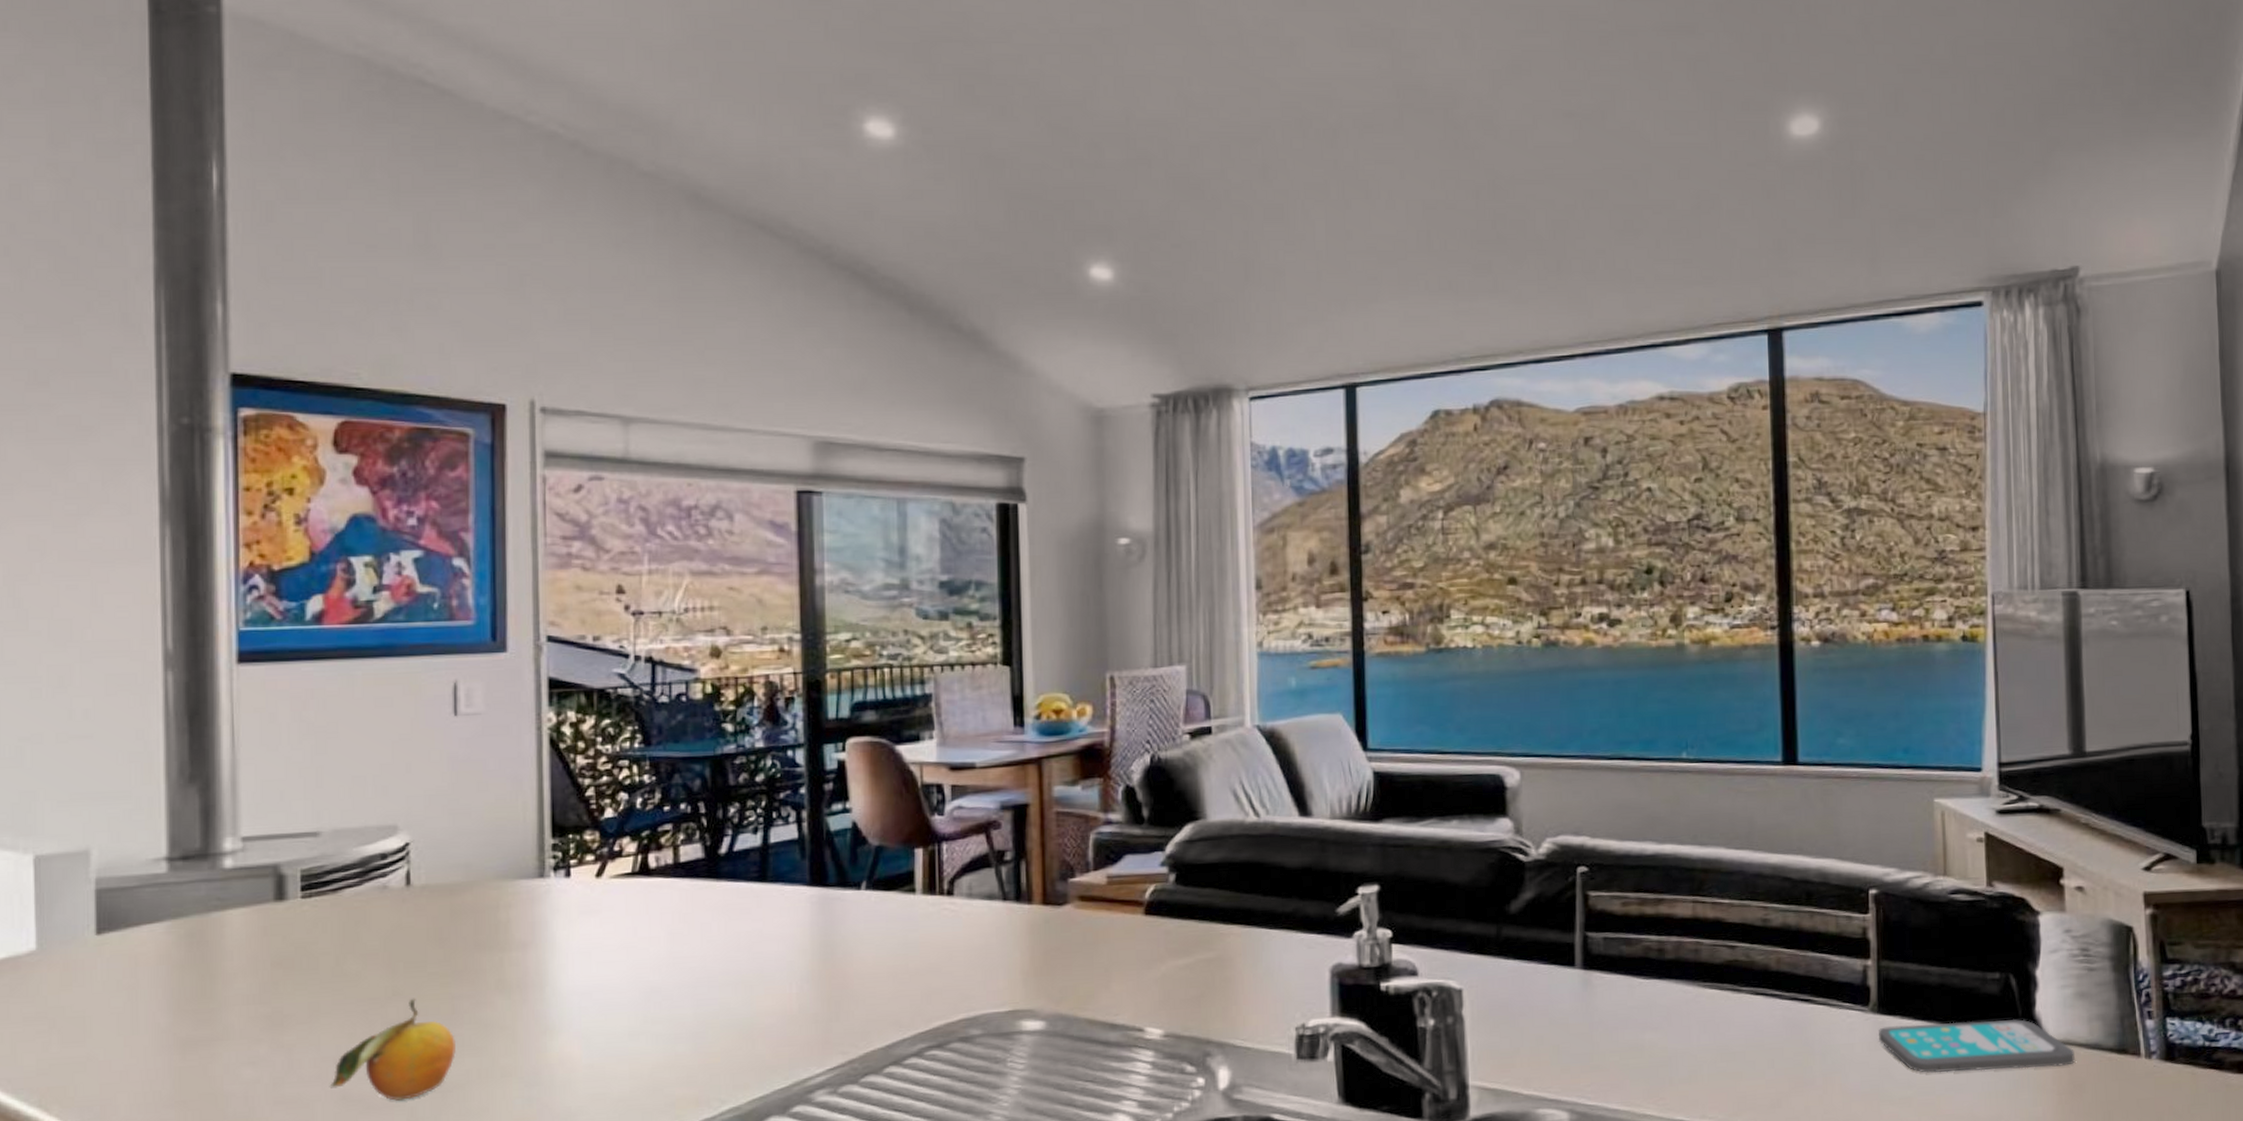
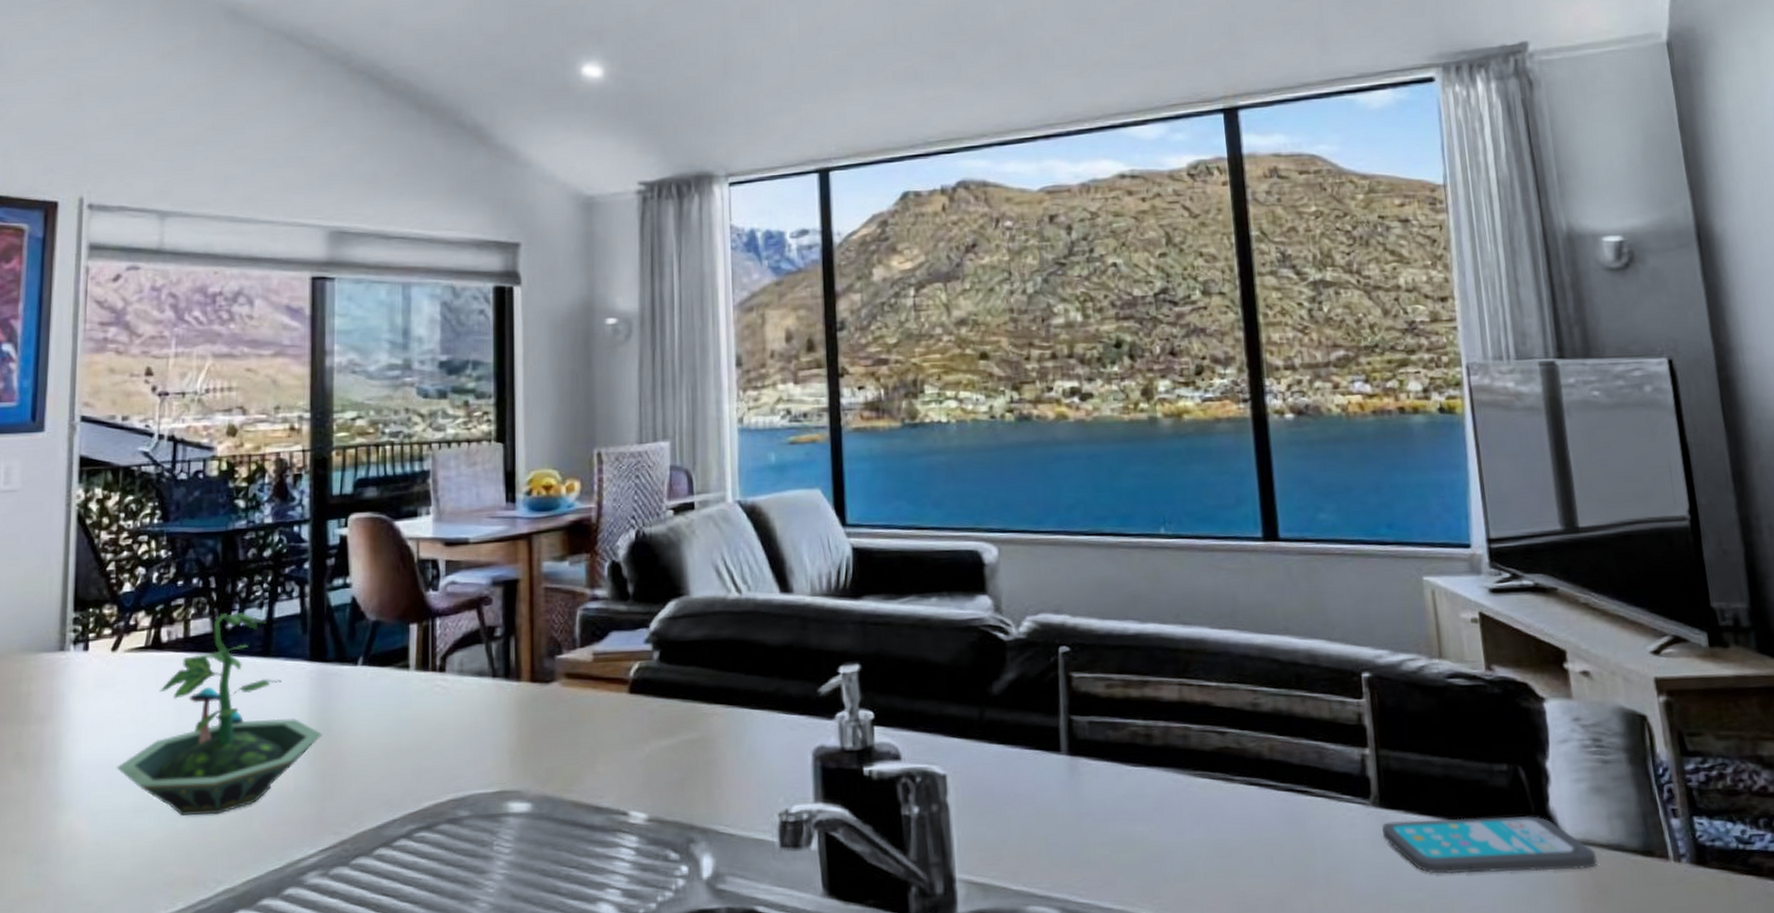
terrarium: none [608,837,827,1038] -> present [117,612,323,816]

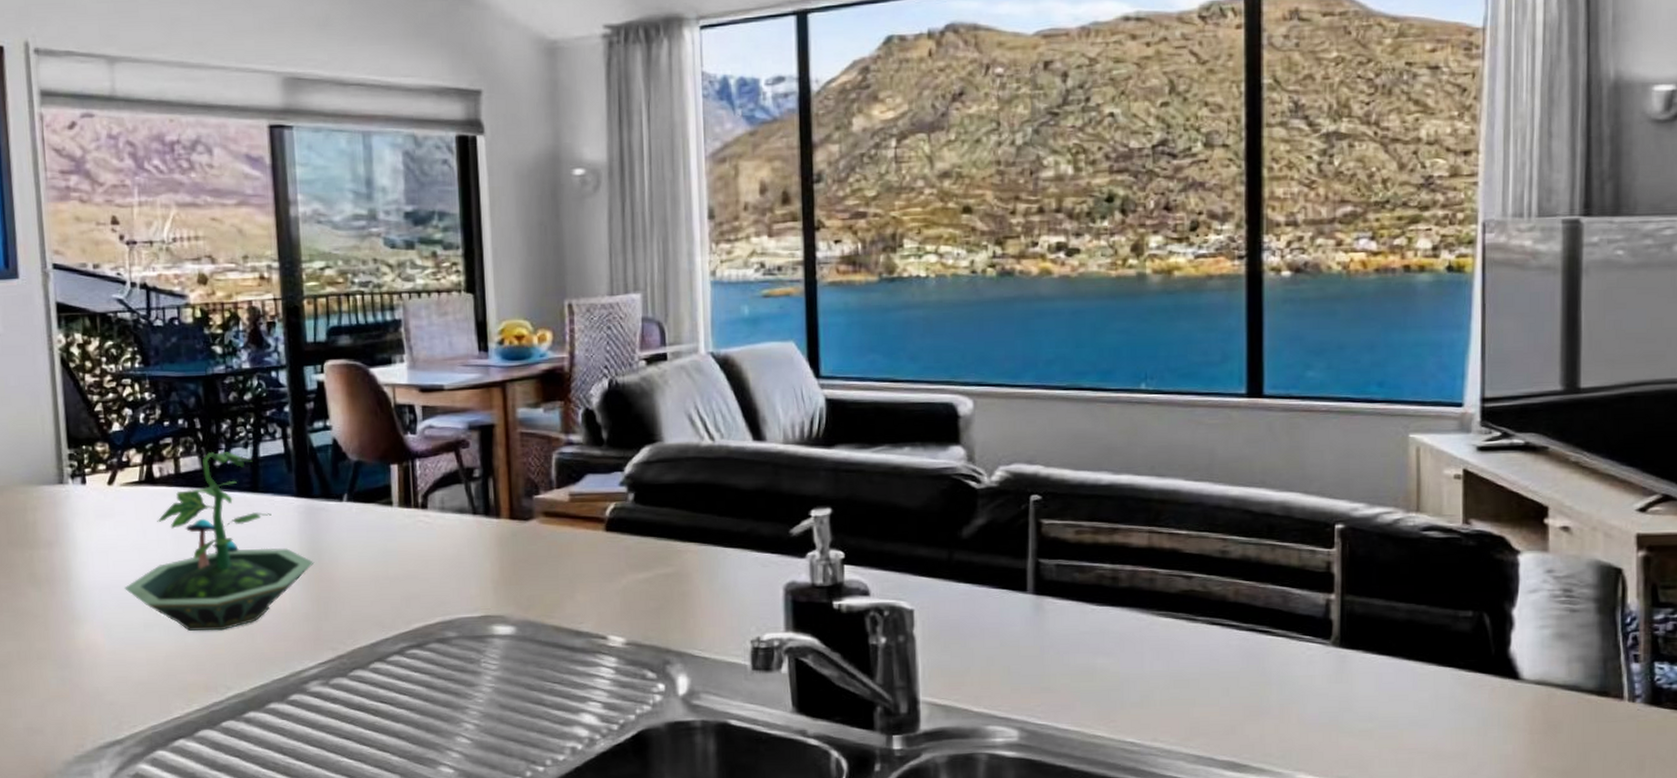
smartphone: present [1382,816,1598,874] -> none [1340,658,1552,708]

